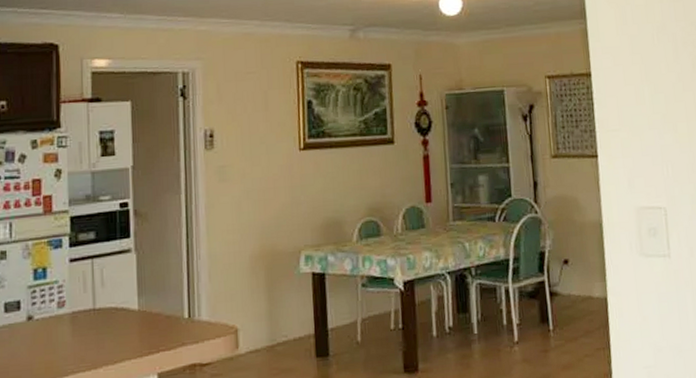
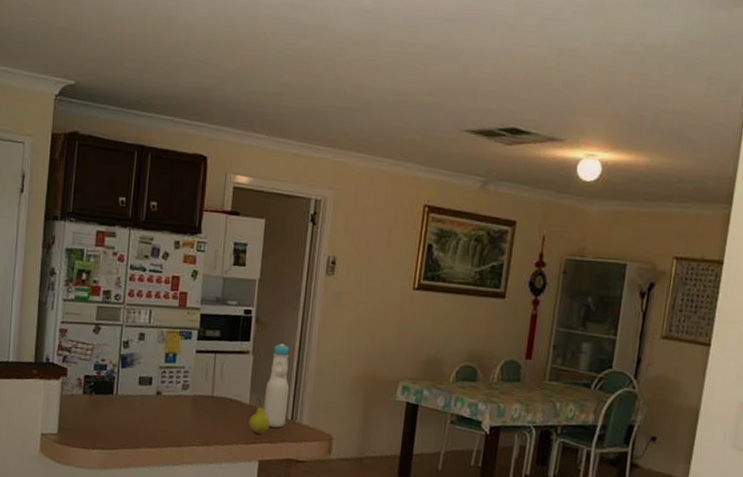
fruit: none [140,300,166,343] -> present [248,398,271,435]
bottle: none [154,233,183,331] -> present [263,343,290,428]

